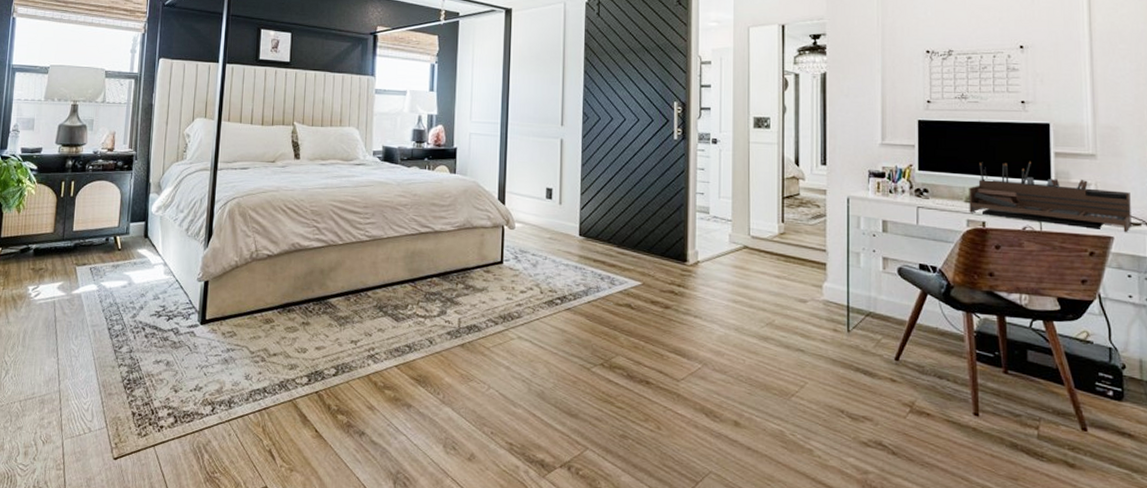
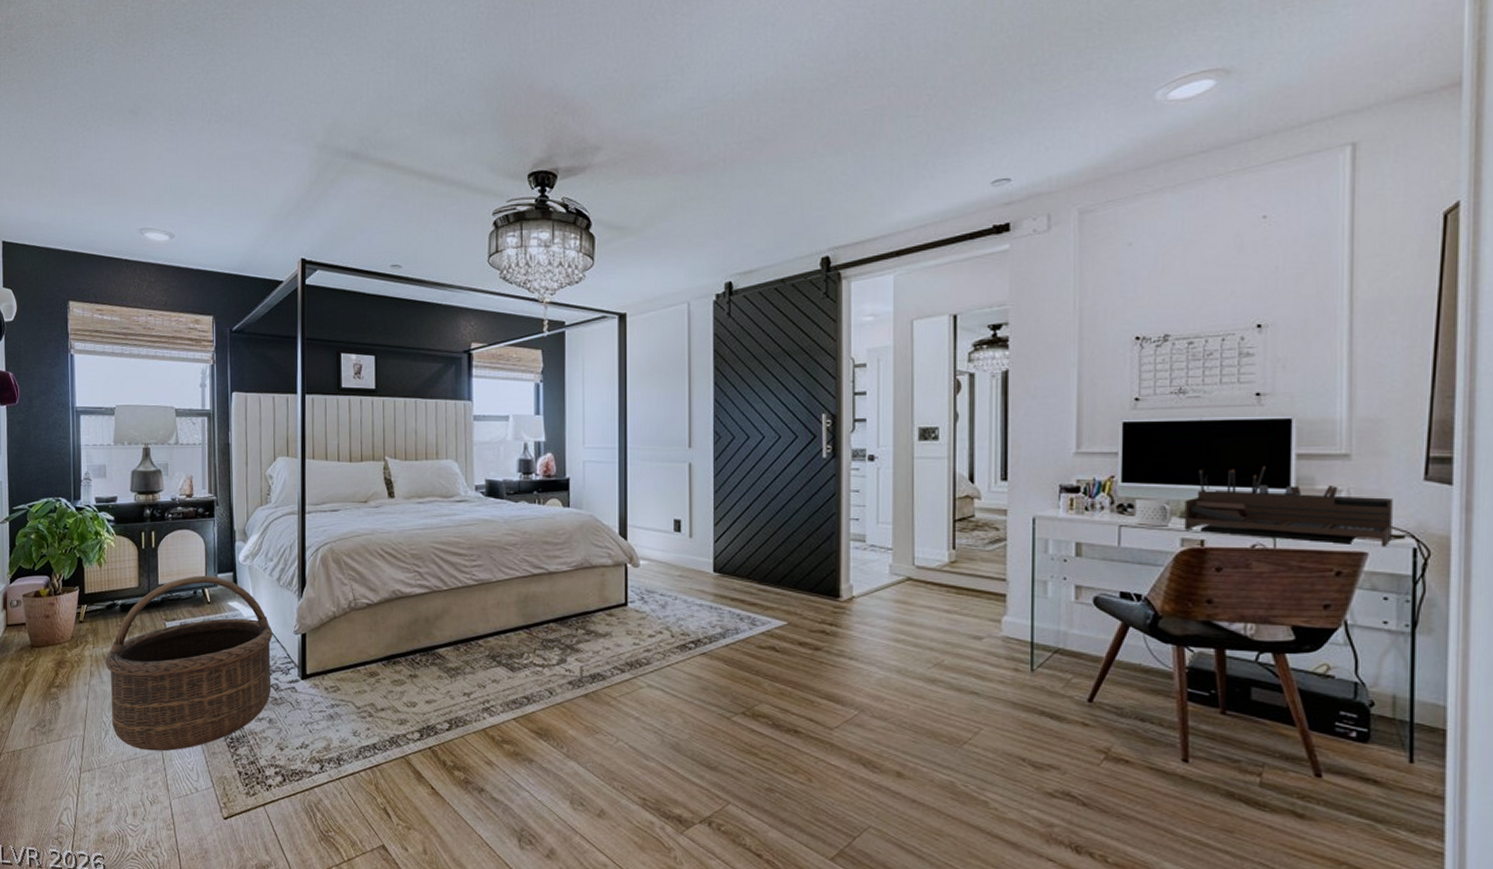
basket: none [13,223,178,392] -> present [105,575,273,751]
mug: none [929,184,959,209] -> present [1135,498,1172,527]

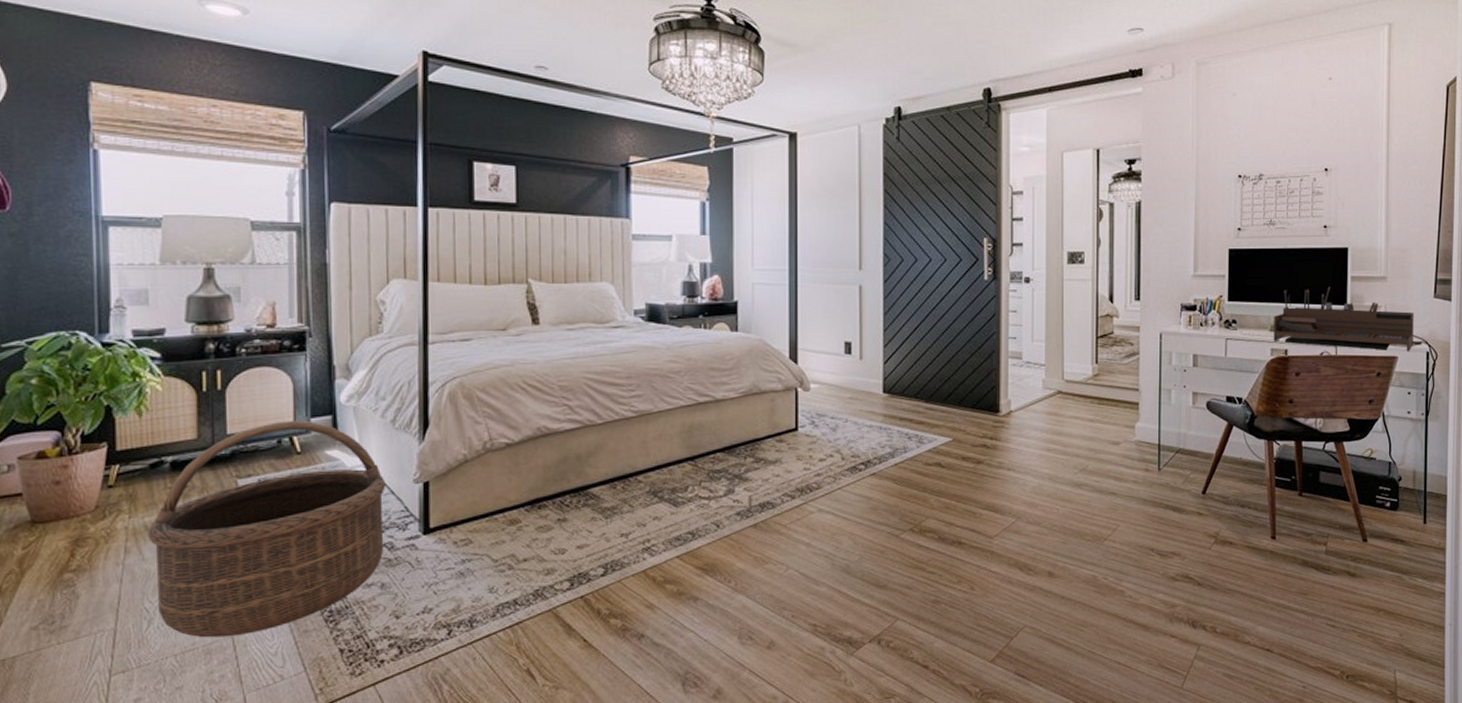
mug: present [1135,498,1172,527] -> none [1237,314,1265,339]

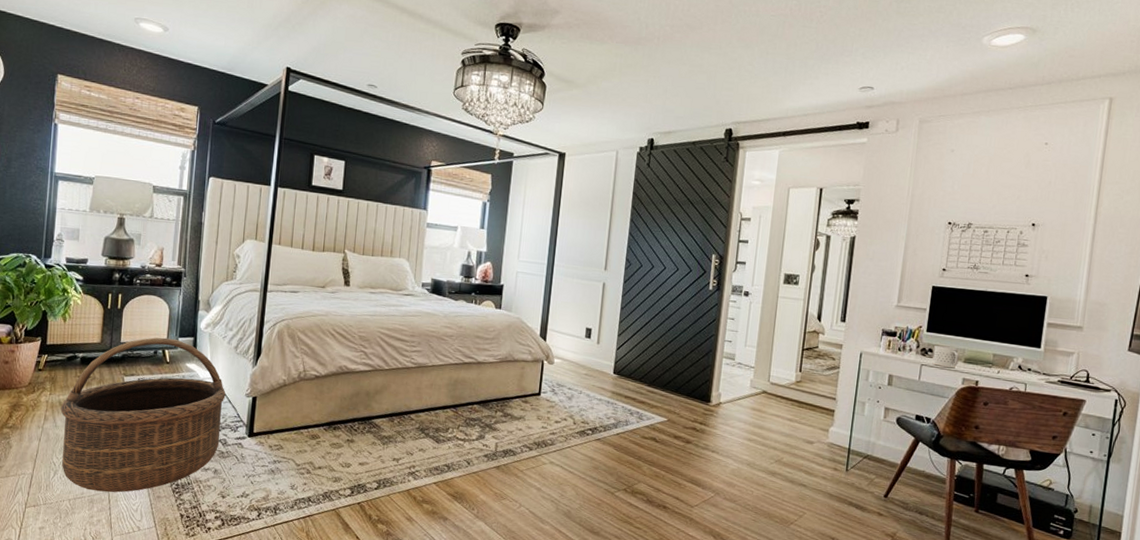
mug: none [1237,314,1265,339] -> present [932,345,959,369]
desk organizer: present [1273,286,1414,352] -> none [965,327,1106,398]

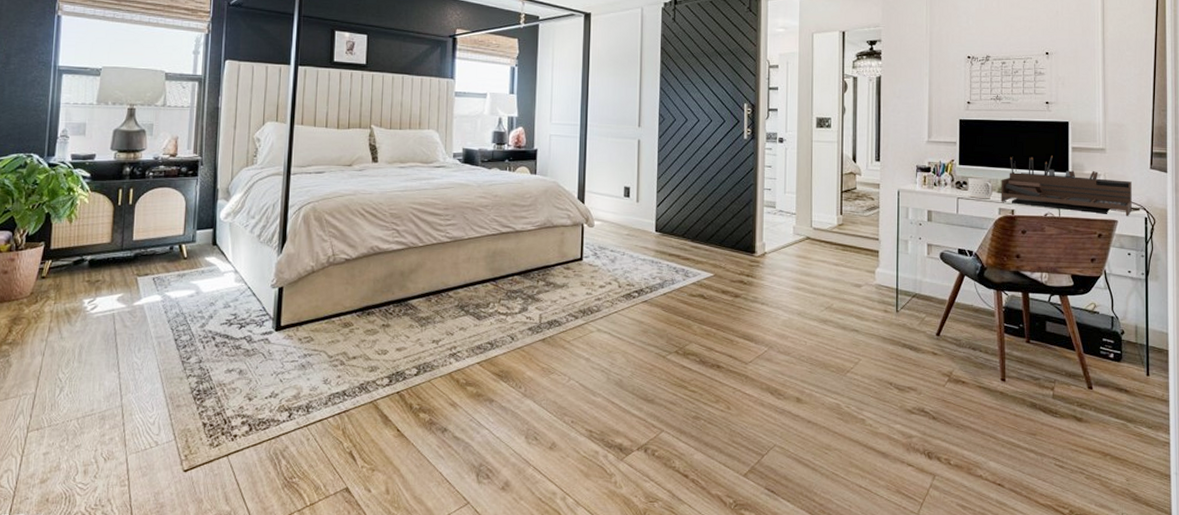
basket: present [60,337,226,493] -> none [66,231,250,406]
desk organizer: none [965,327,1106,398] -> present [1001,155,1132,217]

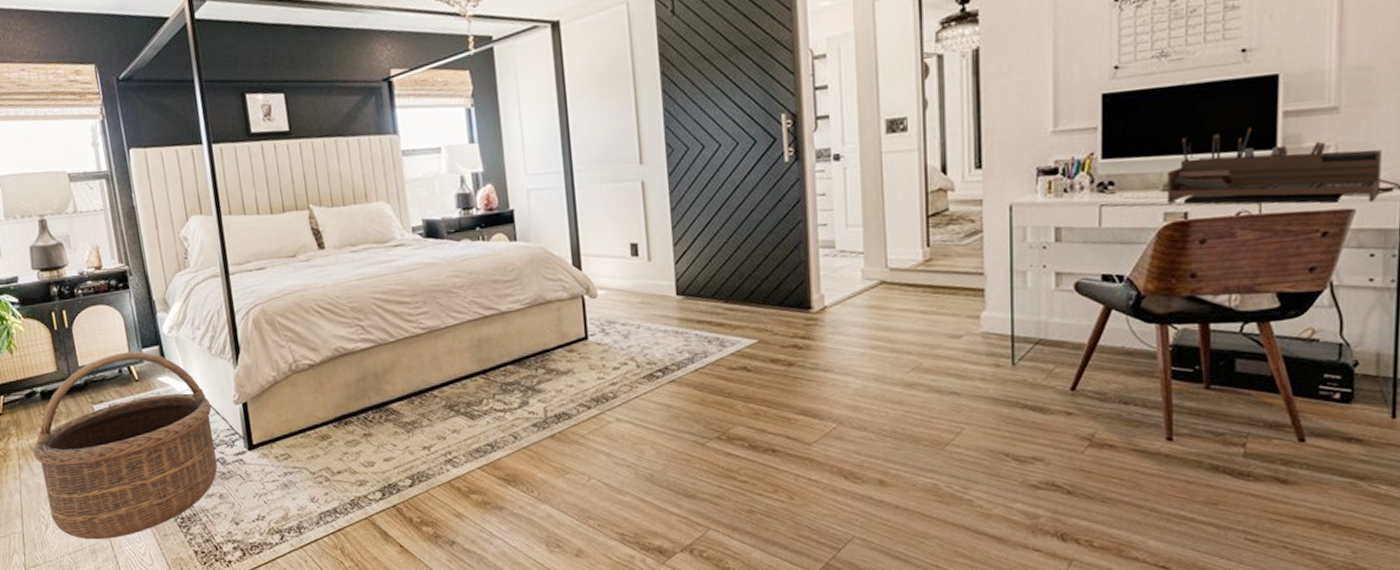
basket: none [66,231,250,406] -> present [33,351,218,540]
mug: present [968,177,993,199] -> none [1116,173,1155,203]

